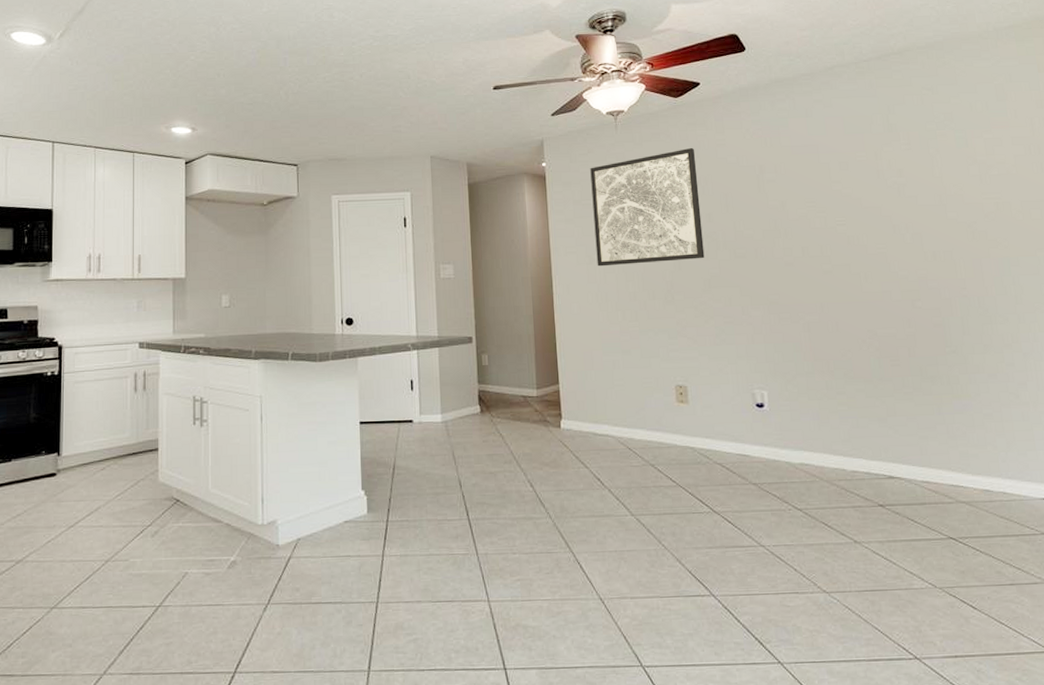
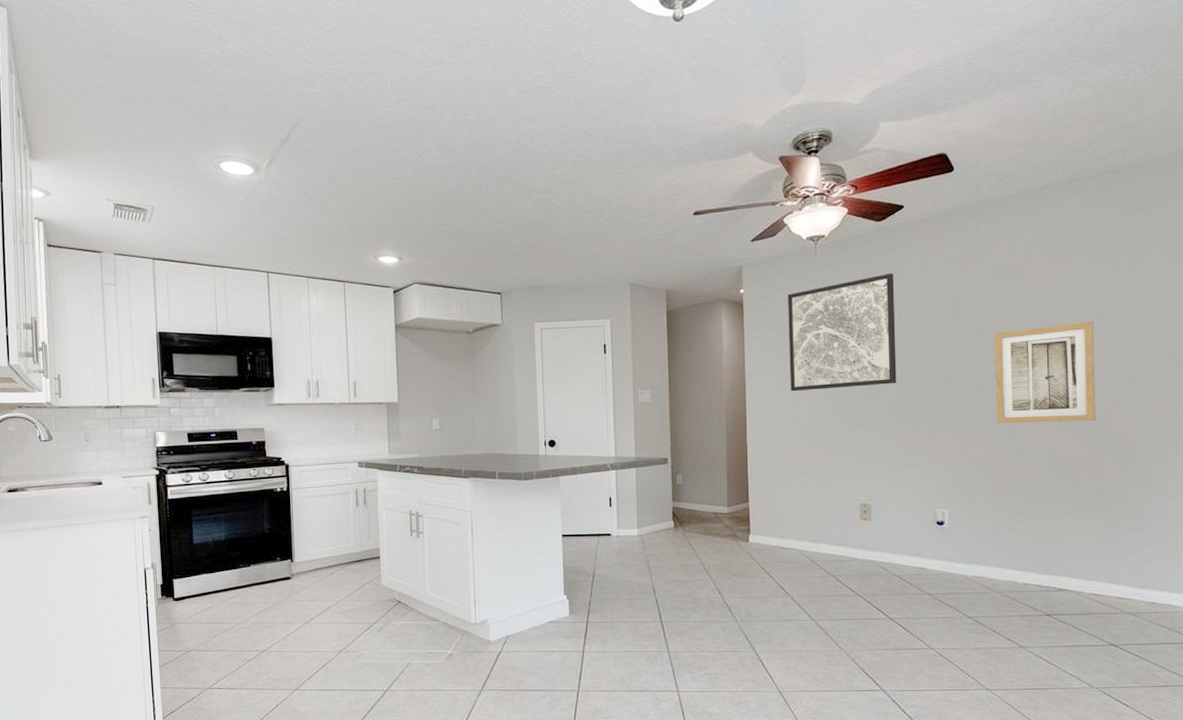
wall art: none [798,196,907,300] -> present [995,321,1096,424]

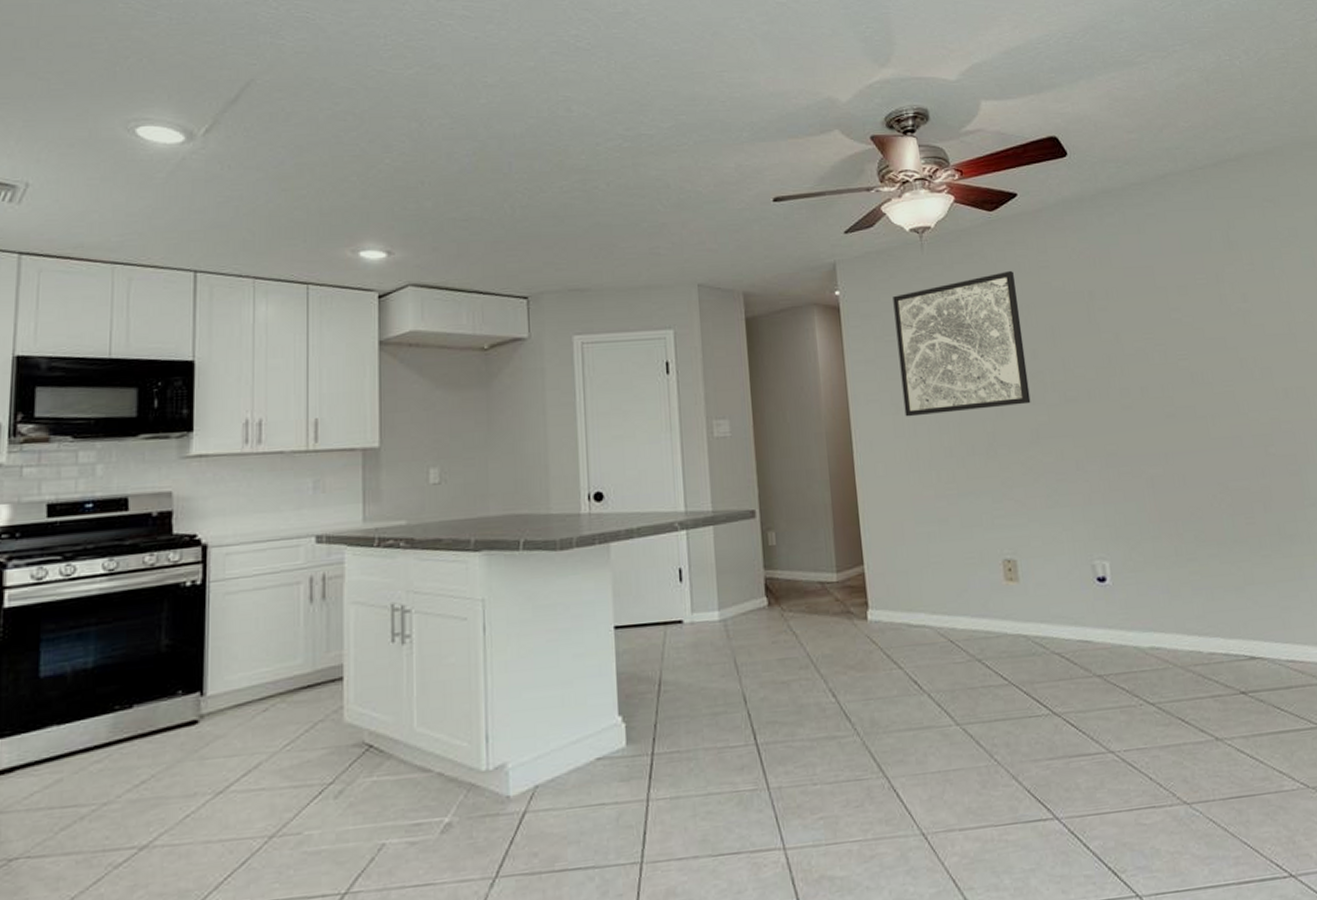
wall art: present [995,321,1096,424] -> none [1134,325,1259,449]

